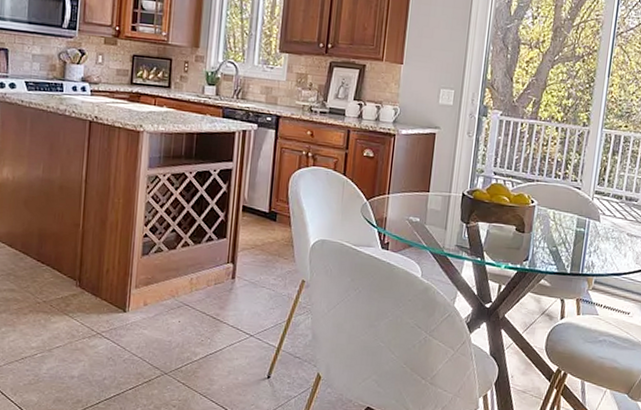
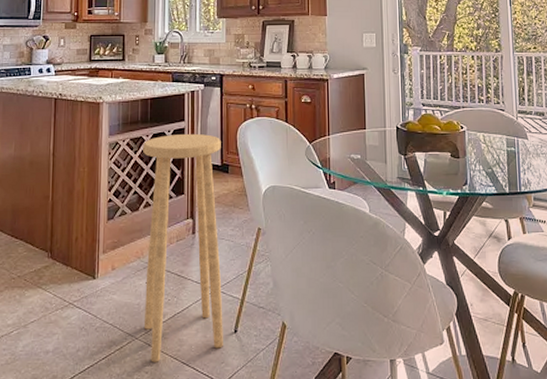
stool: none [174,174,271,398] -> present [143,133,223,363]

